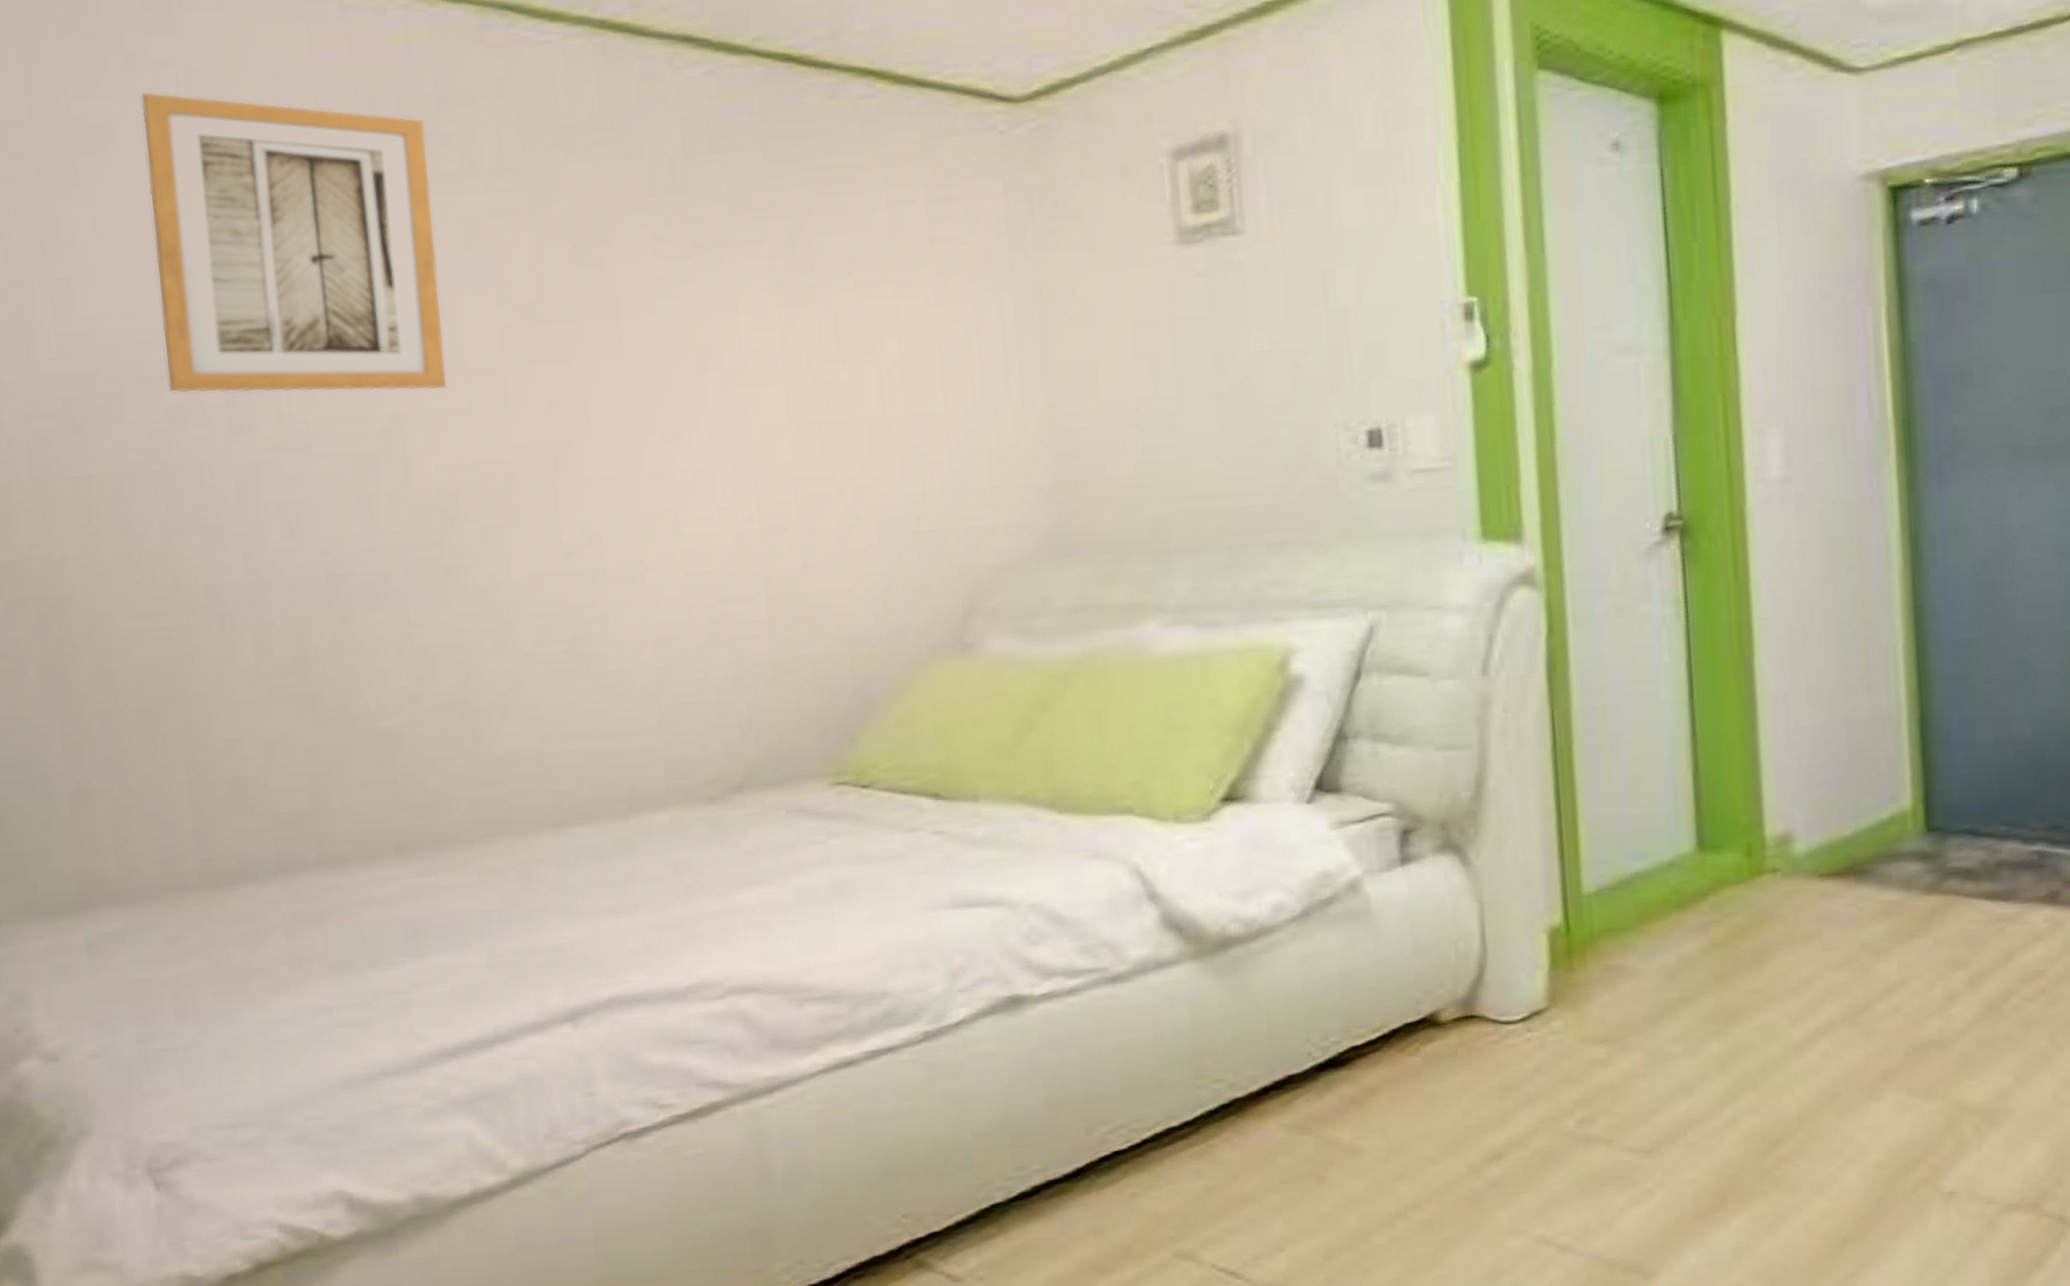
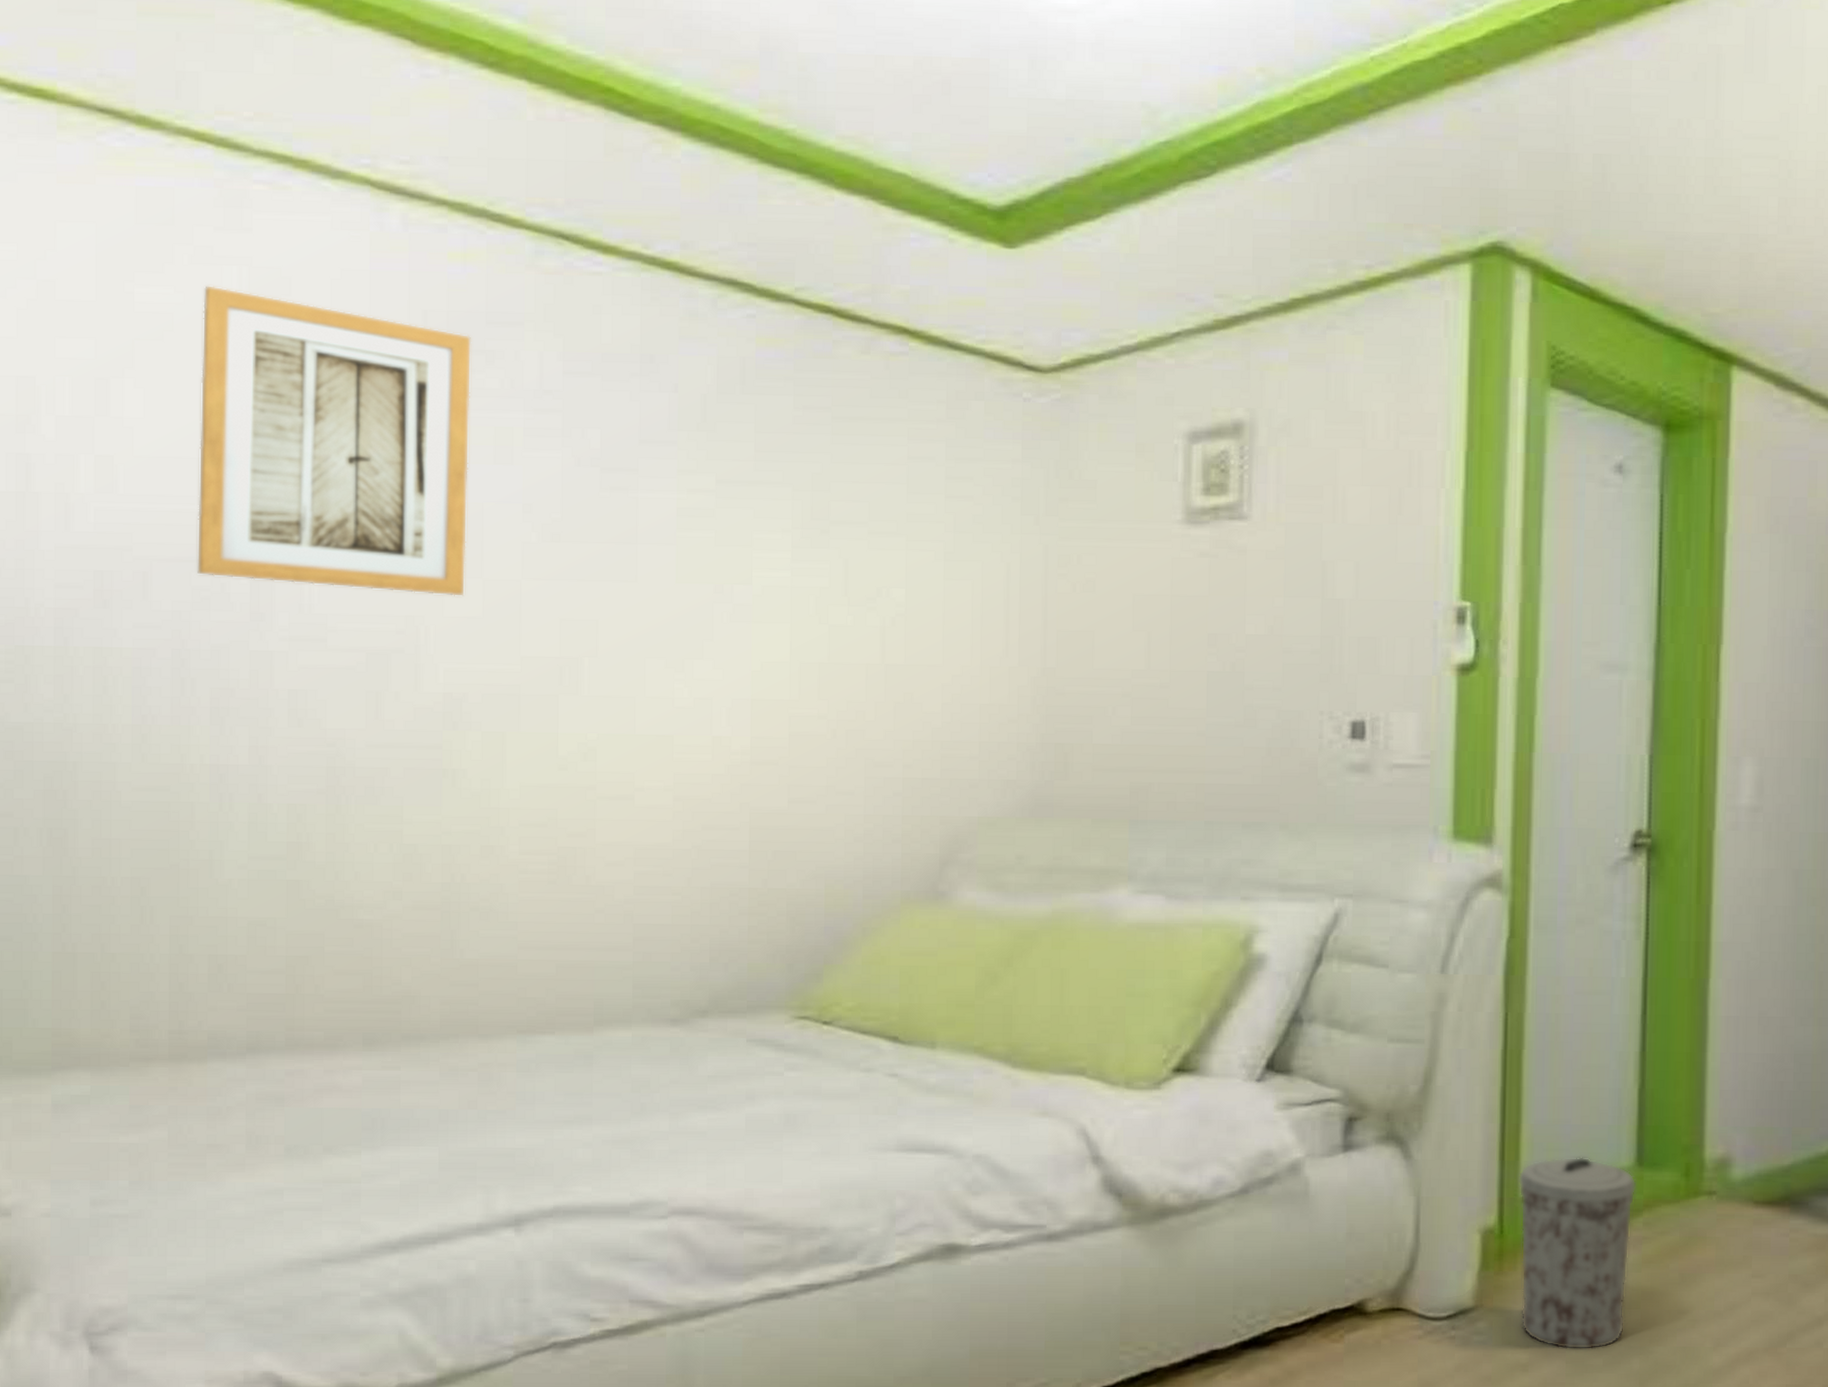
trash can: none [1579,846,1701,1041] -> present [1518,1157,1637,1350]

